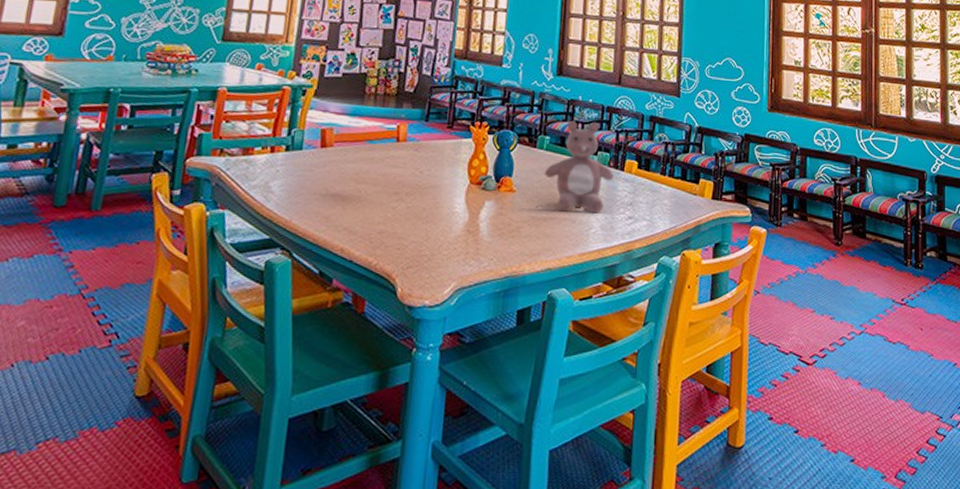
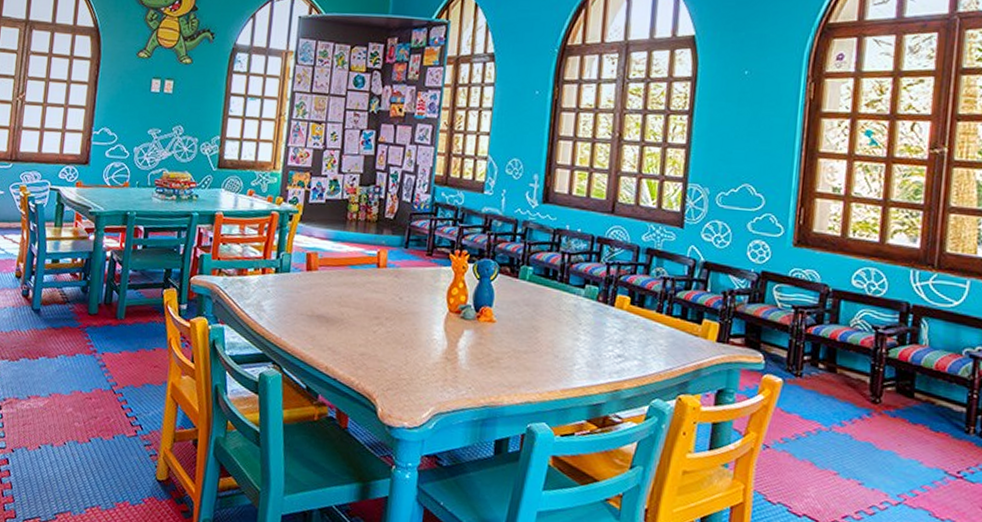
stuffed animal: present [545,121,615,214] -> none [527,251,604,350]

